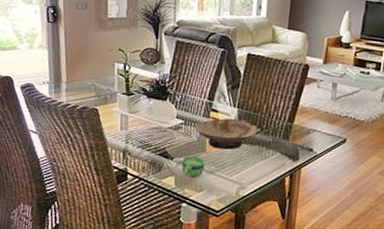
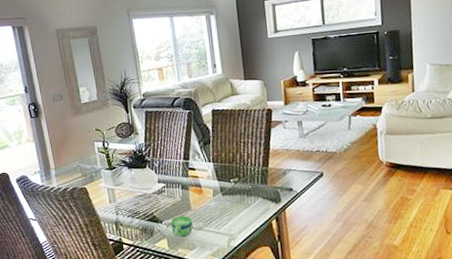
bowl: present [194,118,259,150] -> none [176,172,237,205]

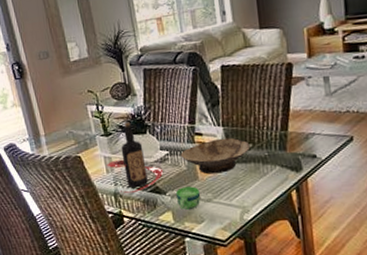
bottle: none [109,157,161,223] -> present [106,122,164,194]
bowl: none [176,172,237,205] -> present [180,137,251,174]

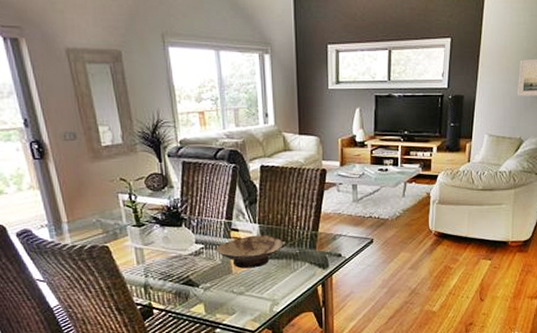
bottle: present [106,122,164,194] -> none [137,214,198,286]
cup: present [176,186,201,211] -> none [209,280,233,303]

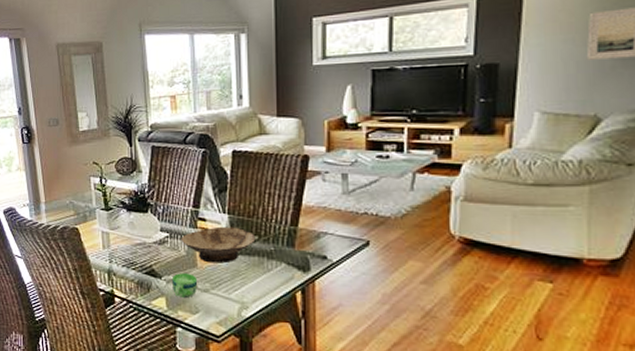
cup: none [209,280,233,303] -> present [173,273,198,299]

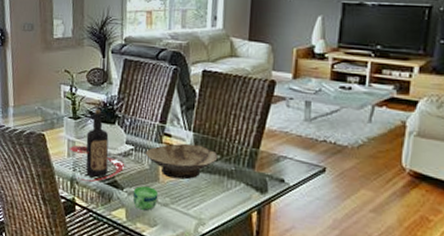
bottle: none [103,198,162,273] -> present [69,109,125,183]

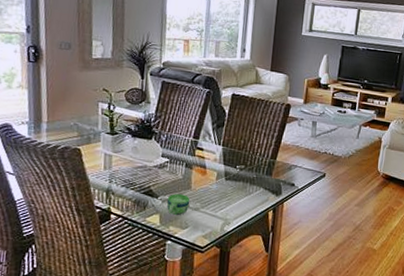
bottle: present [69,109,125,183] -> none [105,125,160,193]
bowl: present [145,143,218,180] -> none [179,156,243,187]

